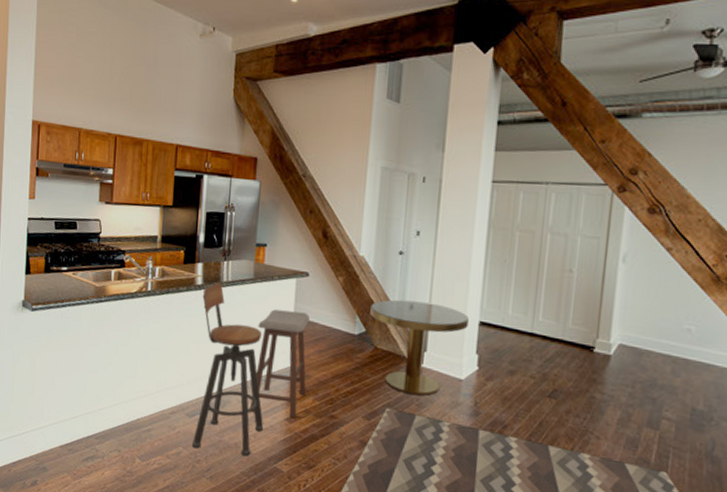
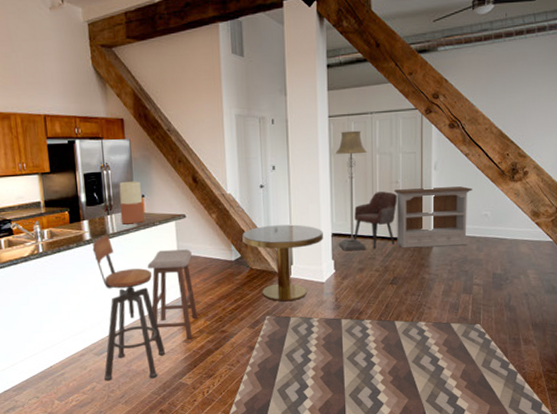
vase: none [237,226,266,276] -> present [119,180,145,225]
floor lamp: none [487,200,537,349] -> present [336,130,368,252]
armchair: none [506,279,570,350] -> present [353,191,398,249]
bookshelf: none [561,280,673,365] -> present [394,186,472,249]

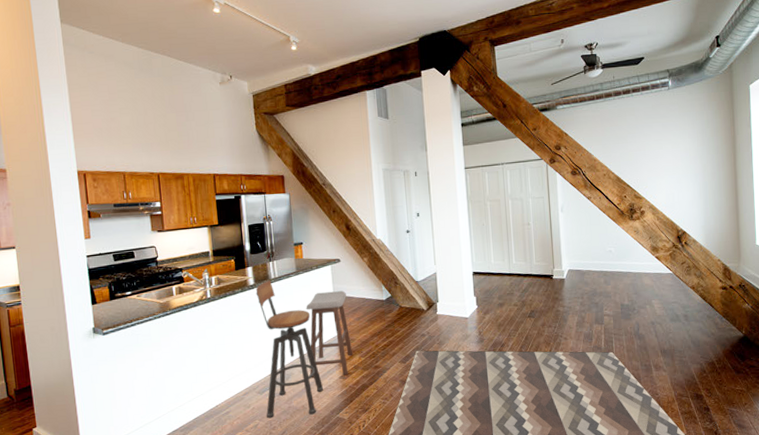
vase: present [119,180,145,225] -> none [280,230,303,270]
side table: present [242,224,323,302] -> none [392,265,465,337]
floor lamp: present [336,130,368,252] -> none [473,179,504,289]
armchair: present [353,191,398,249] -> none [492,232,530,285]
bookshelf: present [394,186,472,249] -> none [527,226,596,284]

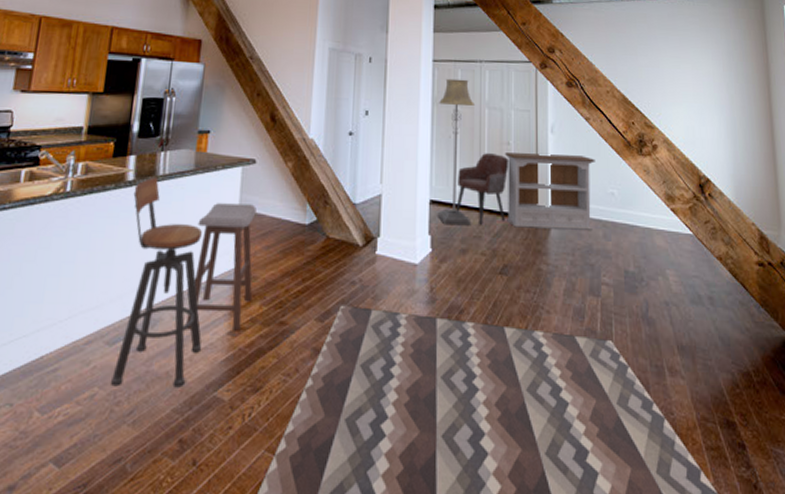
floor lamp: none [473,179,504,289] -> present [438,78,476,226]
armchair: none [492,232,530,285] -> present [456,153,509,225]
bookshelf: none [527,226,596,284] -> present [505,153,595,230]

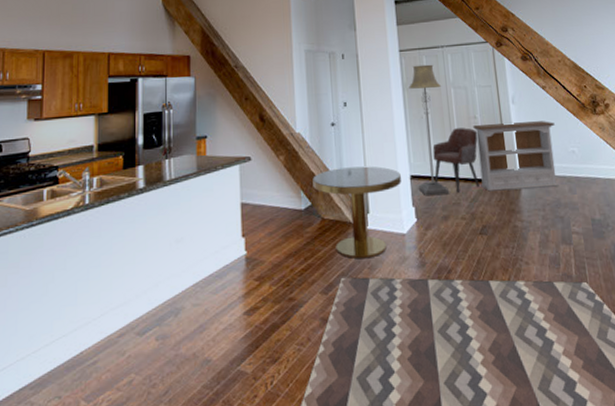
bar stool: present [111,177,202,388] -> none [145,182,223,372]
bar stool: present [186,203,256,331] -> none [206,197,262,315]
side table: none [321,183,419,287] -> present [312,166,401,259]

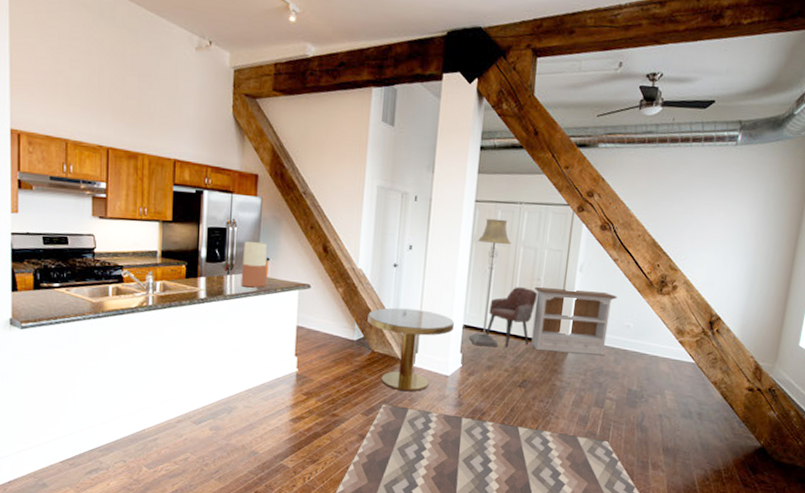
vase: none [180,120,206,170] -> present [241,241,268,288]

